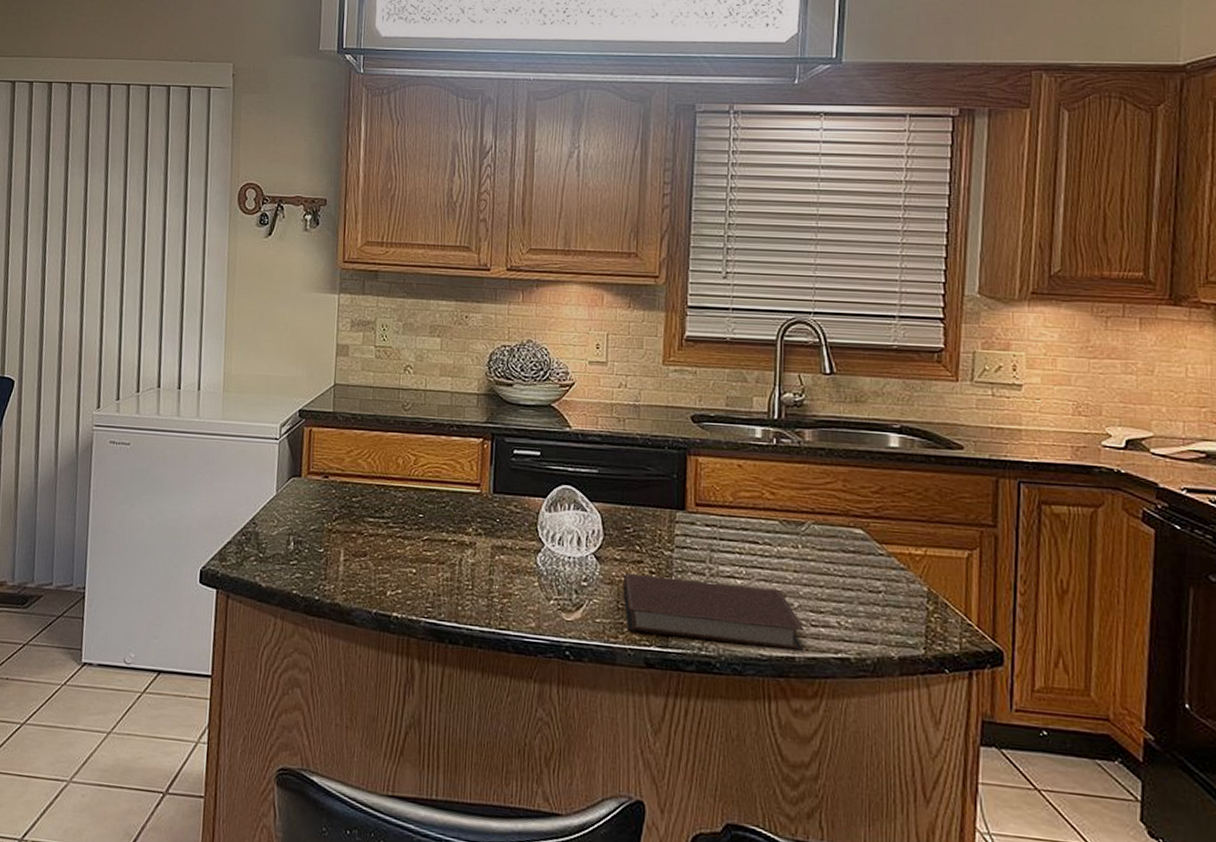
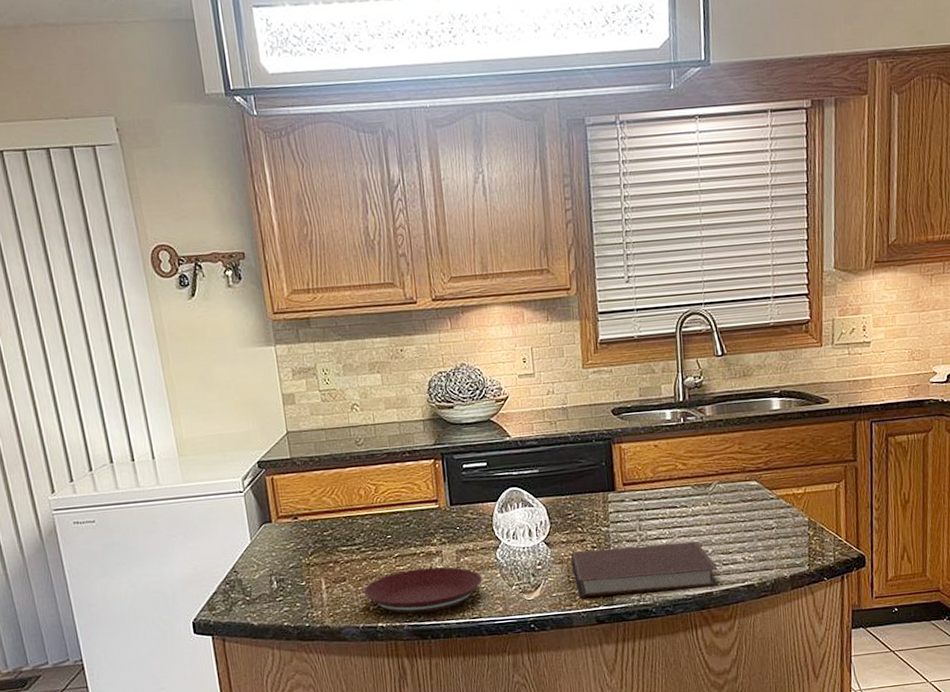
plate: none [382,557,517,613] -> present [363,567,482,614]

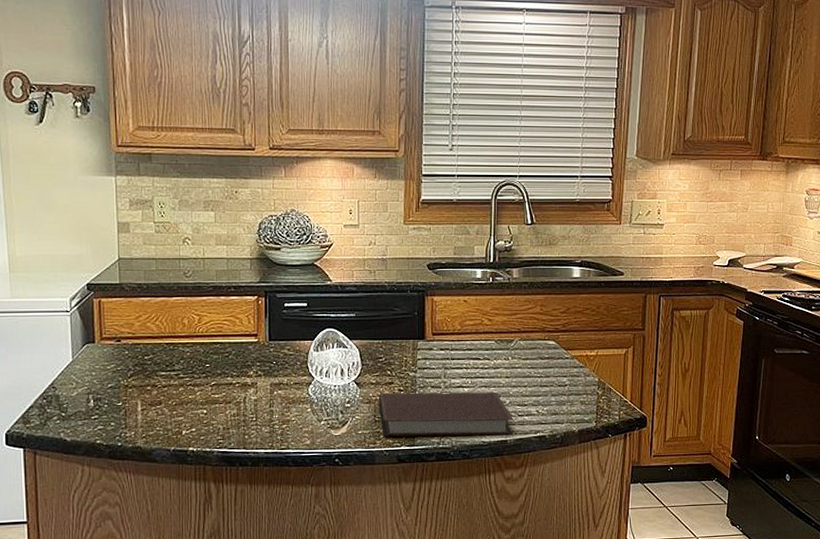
plate: present [363,567,482,614] -> none [177,397,293,441]

